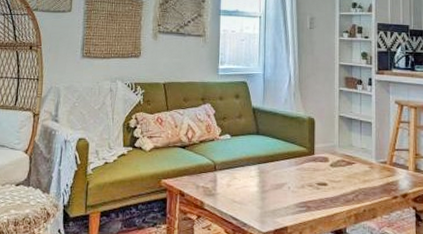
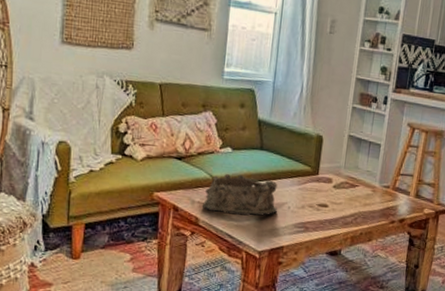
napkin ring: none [206,158,278,198] -> present [202,173,278,217]

